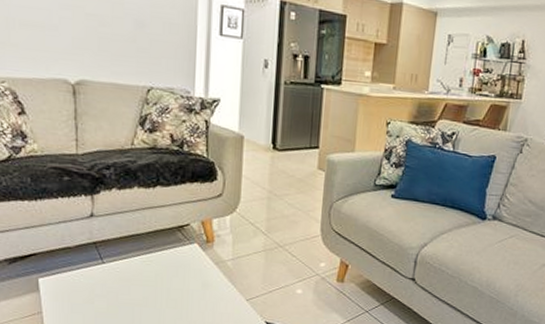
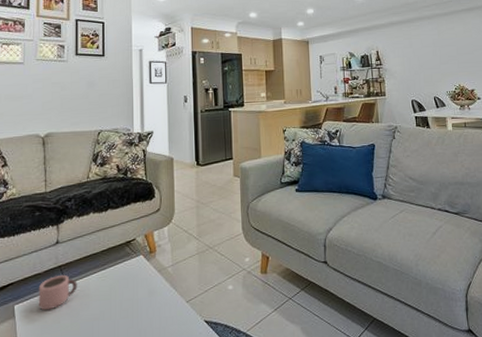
mug: none [68,252,116,289] -> present [38,274,77,311]

